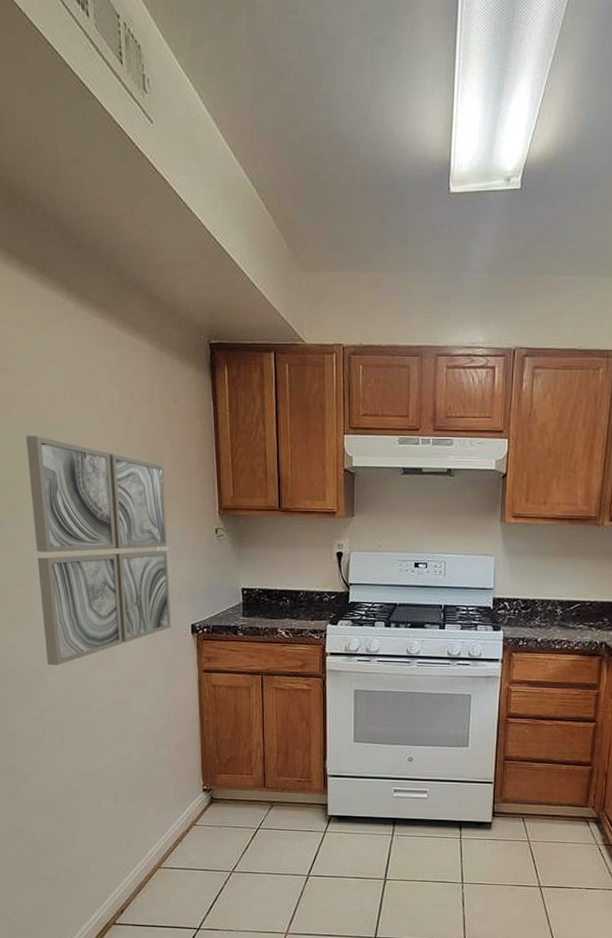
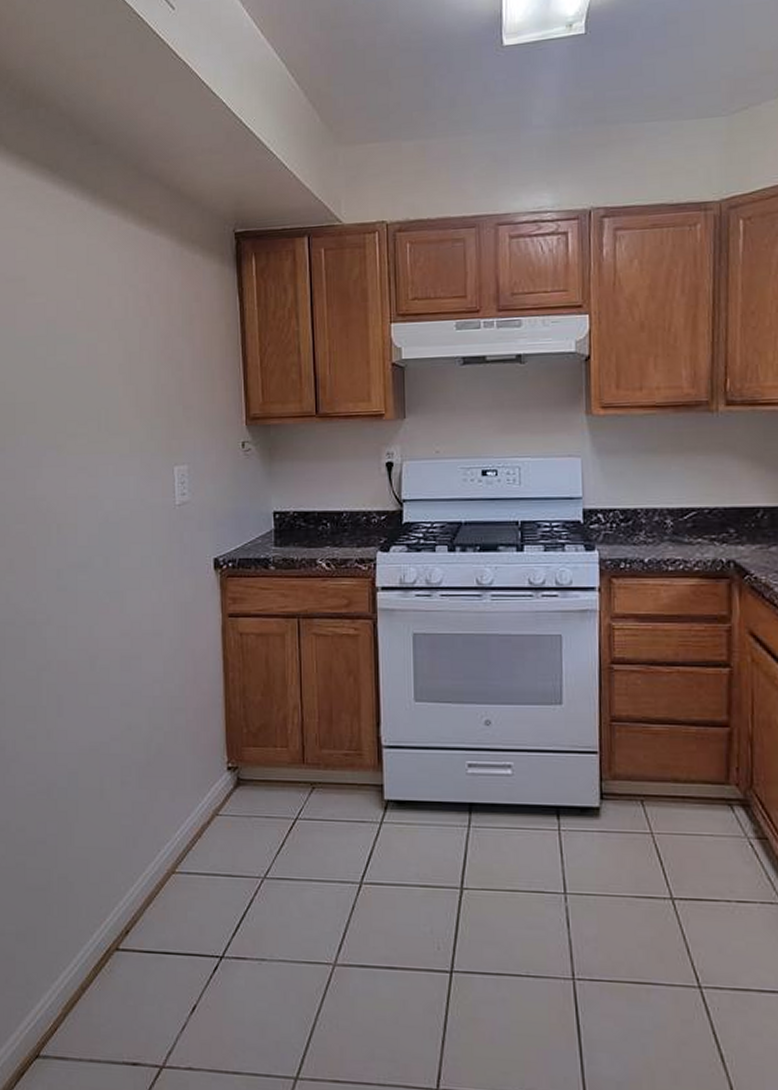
wall art: present [26,435,172,665] -> none [32,348,191,614]

